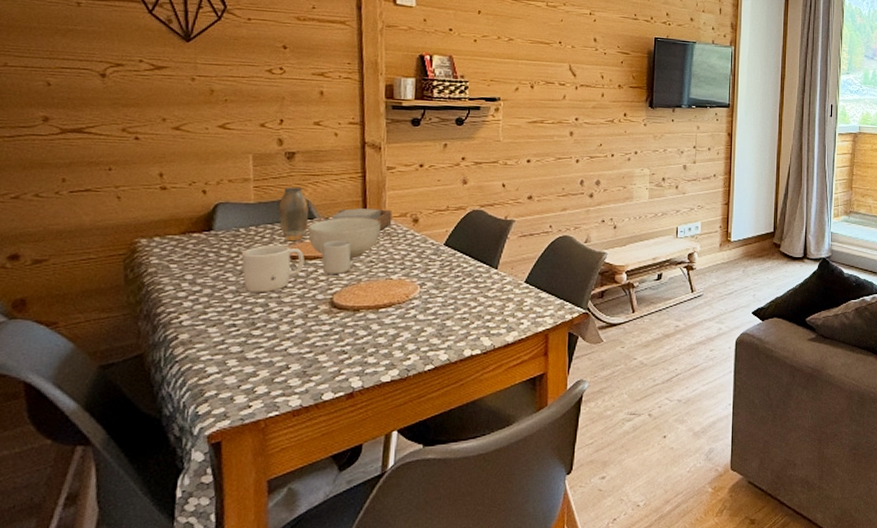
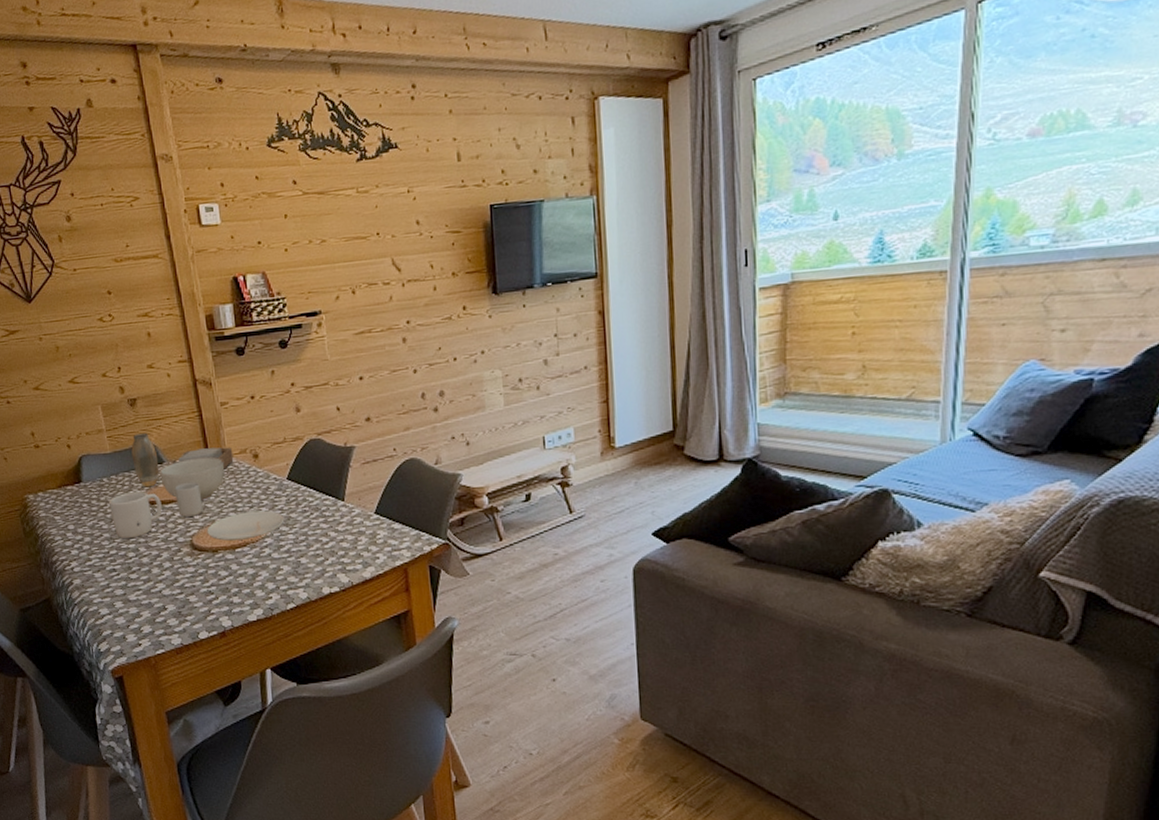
plate: none [350,273,436,300] -> present [206,510,285,541]

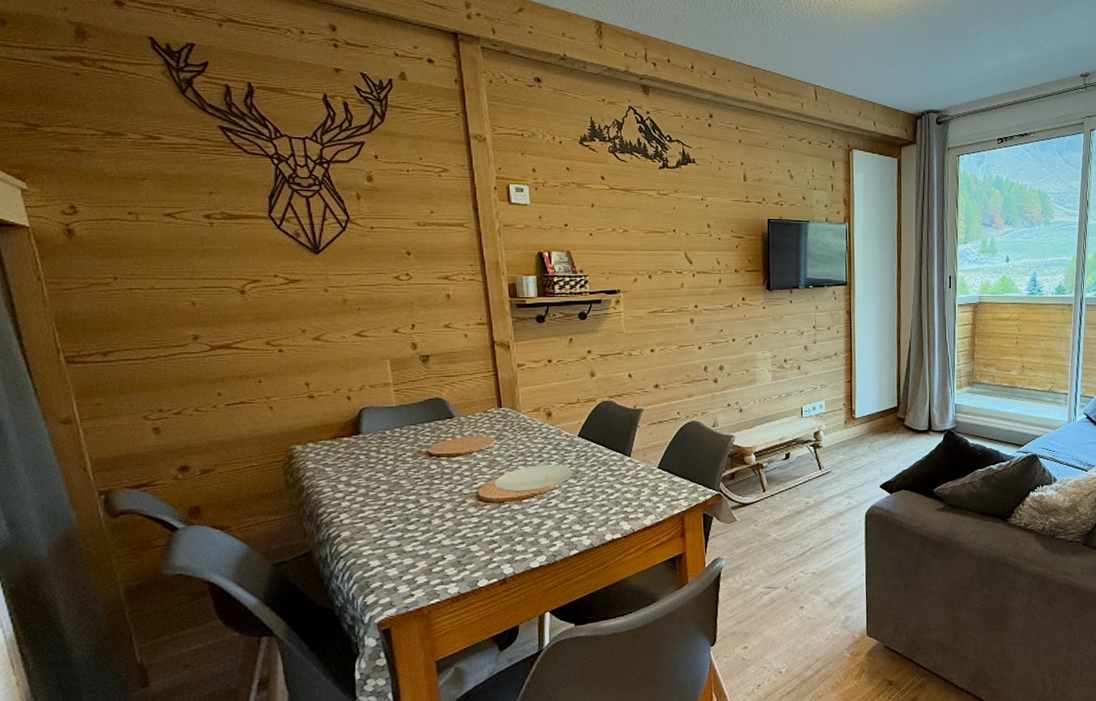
mug: present [108,491,162,539] -> none [389,444,448,491]
vase: present [131,432,159,488] -> none [419,388,449,441]
bowl: present [158,456,225,500] -> none [447,413,517,454]
napkin holder: present [169,447,234,470] -> none [460,405,527,426]
cup: present [174,481,203,518] -> none [463,436,492,471]

